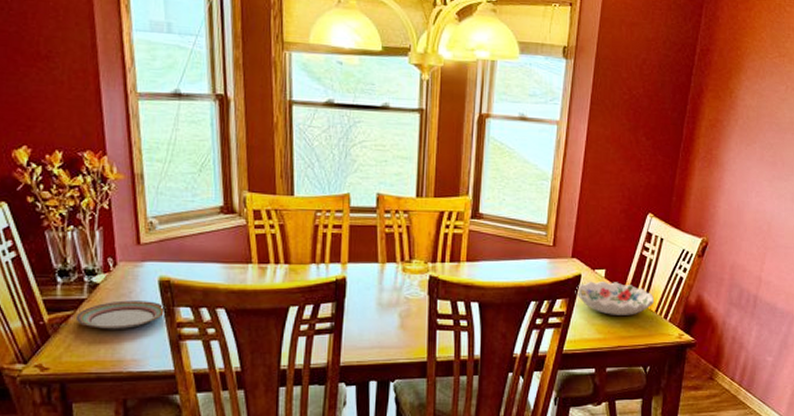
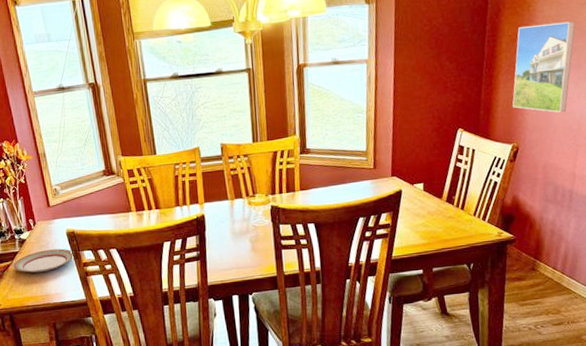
decorative bowl: present [575,280,654,315] -> none [397,193,471,222]
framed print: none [706,113,774,211] -> present [512,21,575,113]

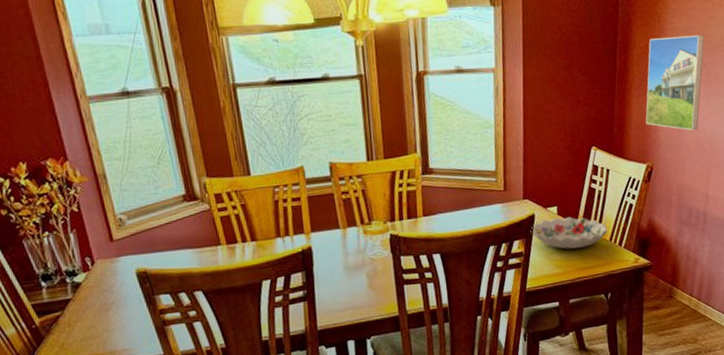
plate: present [13,248,75,273] -> none [64,292,148,325]
decorative bowl: none [397,193,471,222] -> present [530,217,607,249]

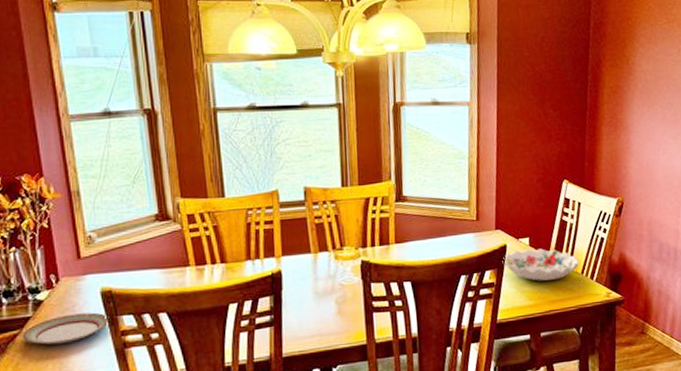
plate: none [64,292,148,325] -> present [22,312,110,345]
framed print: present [645,34,704,131] -> none [615,77,671,168]

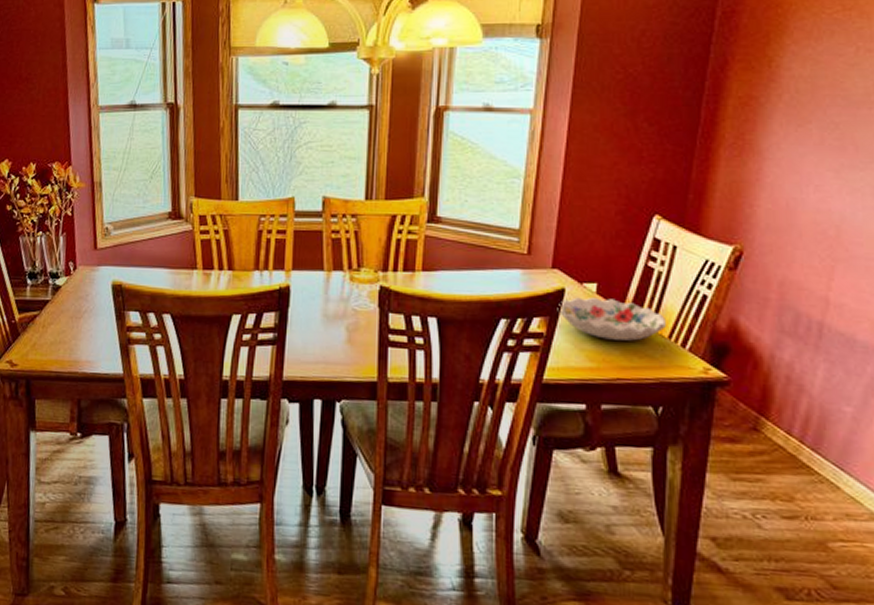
plate: present [22,312,110,345] -> none [40,303,118,331]

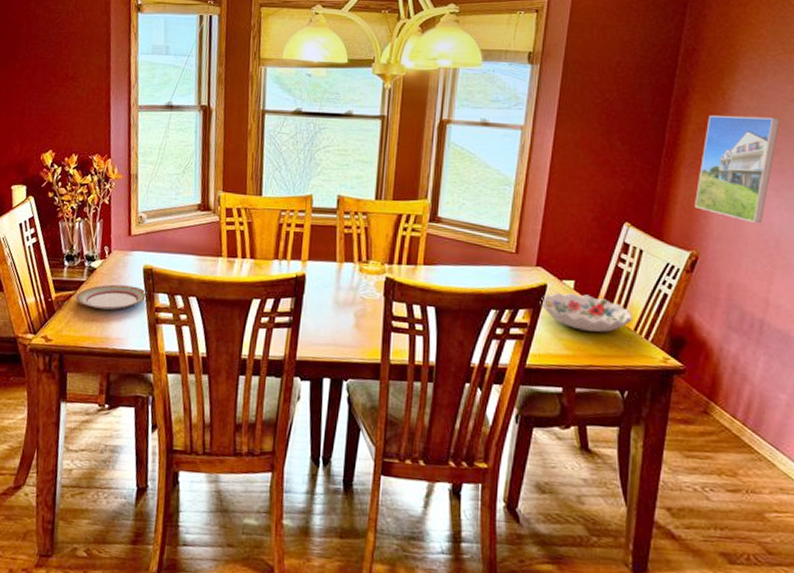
plate: none [40,303,118,331] -> present [75,284,148,310]
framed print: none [738,86,839,211] -> present [695,115,780,224]

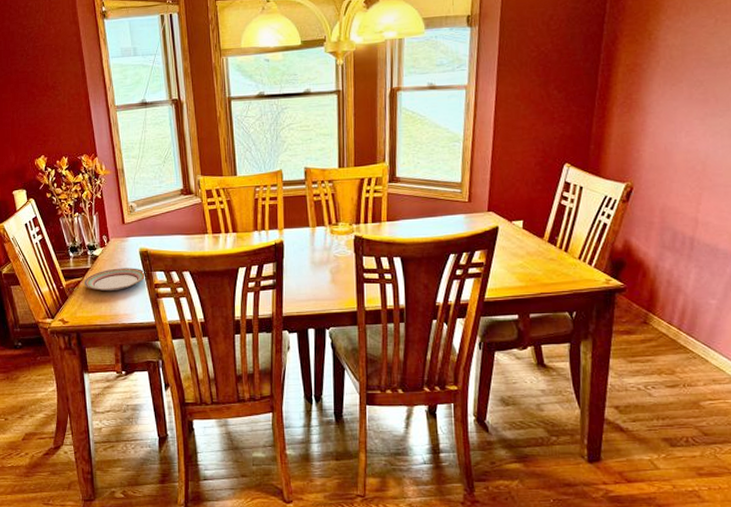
decorative bowl: present [540,292,632,332] -> none [493,231,576,264]
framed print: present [695,115,780,224] -> none [627,51,703,152]

